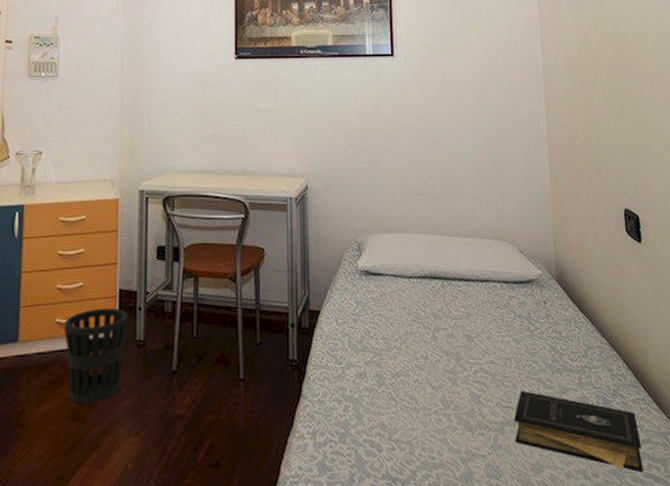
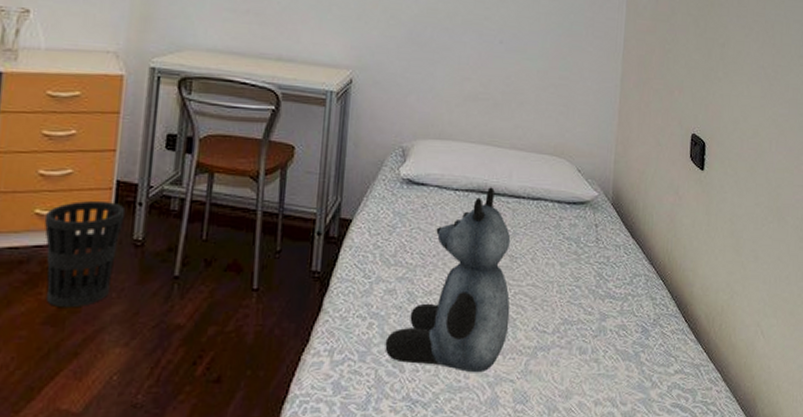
teddy bear: none [361,273,474,450] -> present [385,187,511,373]
book: present [514,390,644,473] -> none [547,315,674,403]

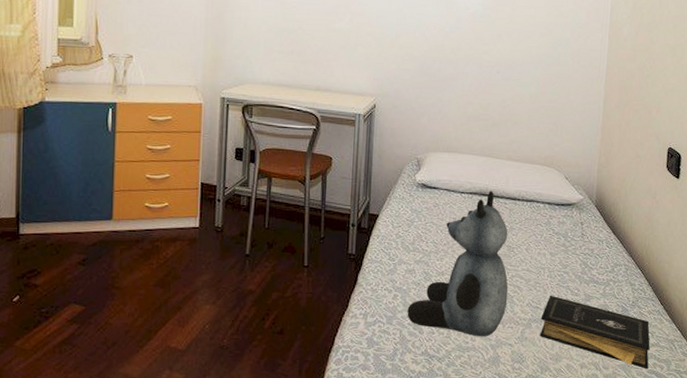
wastebasket: present [44,200,126,308] -> none [151,197,209,275]
book: none [547,315,674,403] -> present [539,295,650,369]

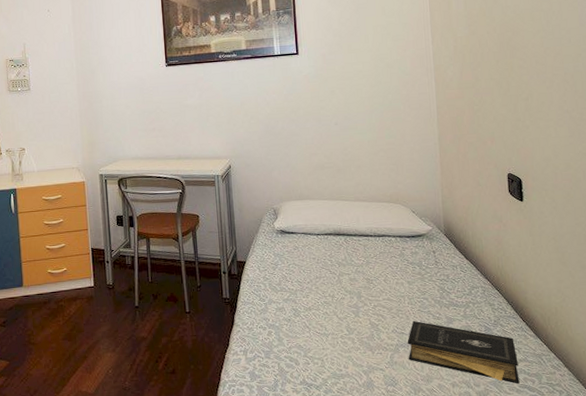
teddy bear: present [407,191,508,337] -> none [282,230,374,364]

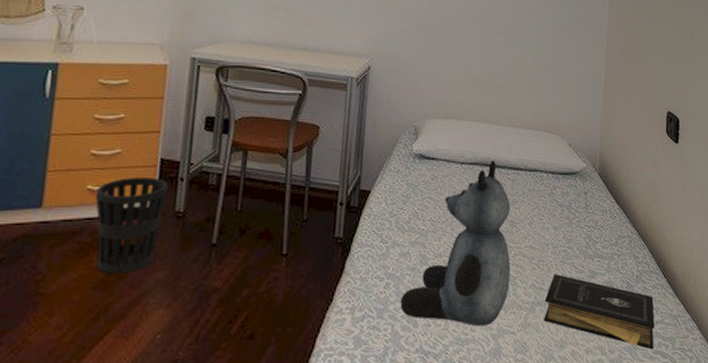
wastebasket: none [54,261,100,330] -> present [95,176,169,274]
teddy bear: none [282,230,374,364] -> present [400,160,511,327]

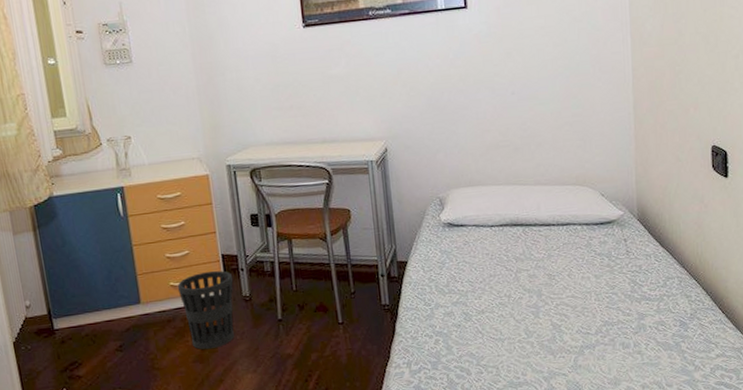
teddy bear: present [400,160,511,327] -> none [451,220,556,371]
book: present [543,273,655,350] -> none [593,318,716,382]

